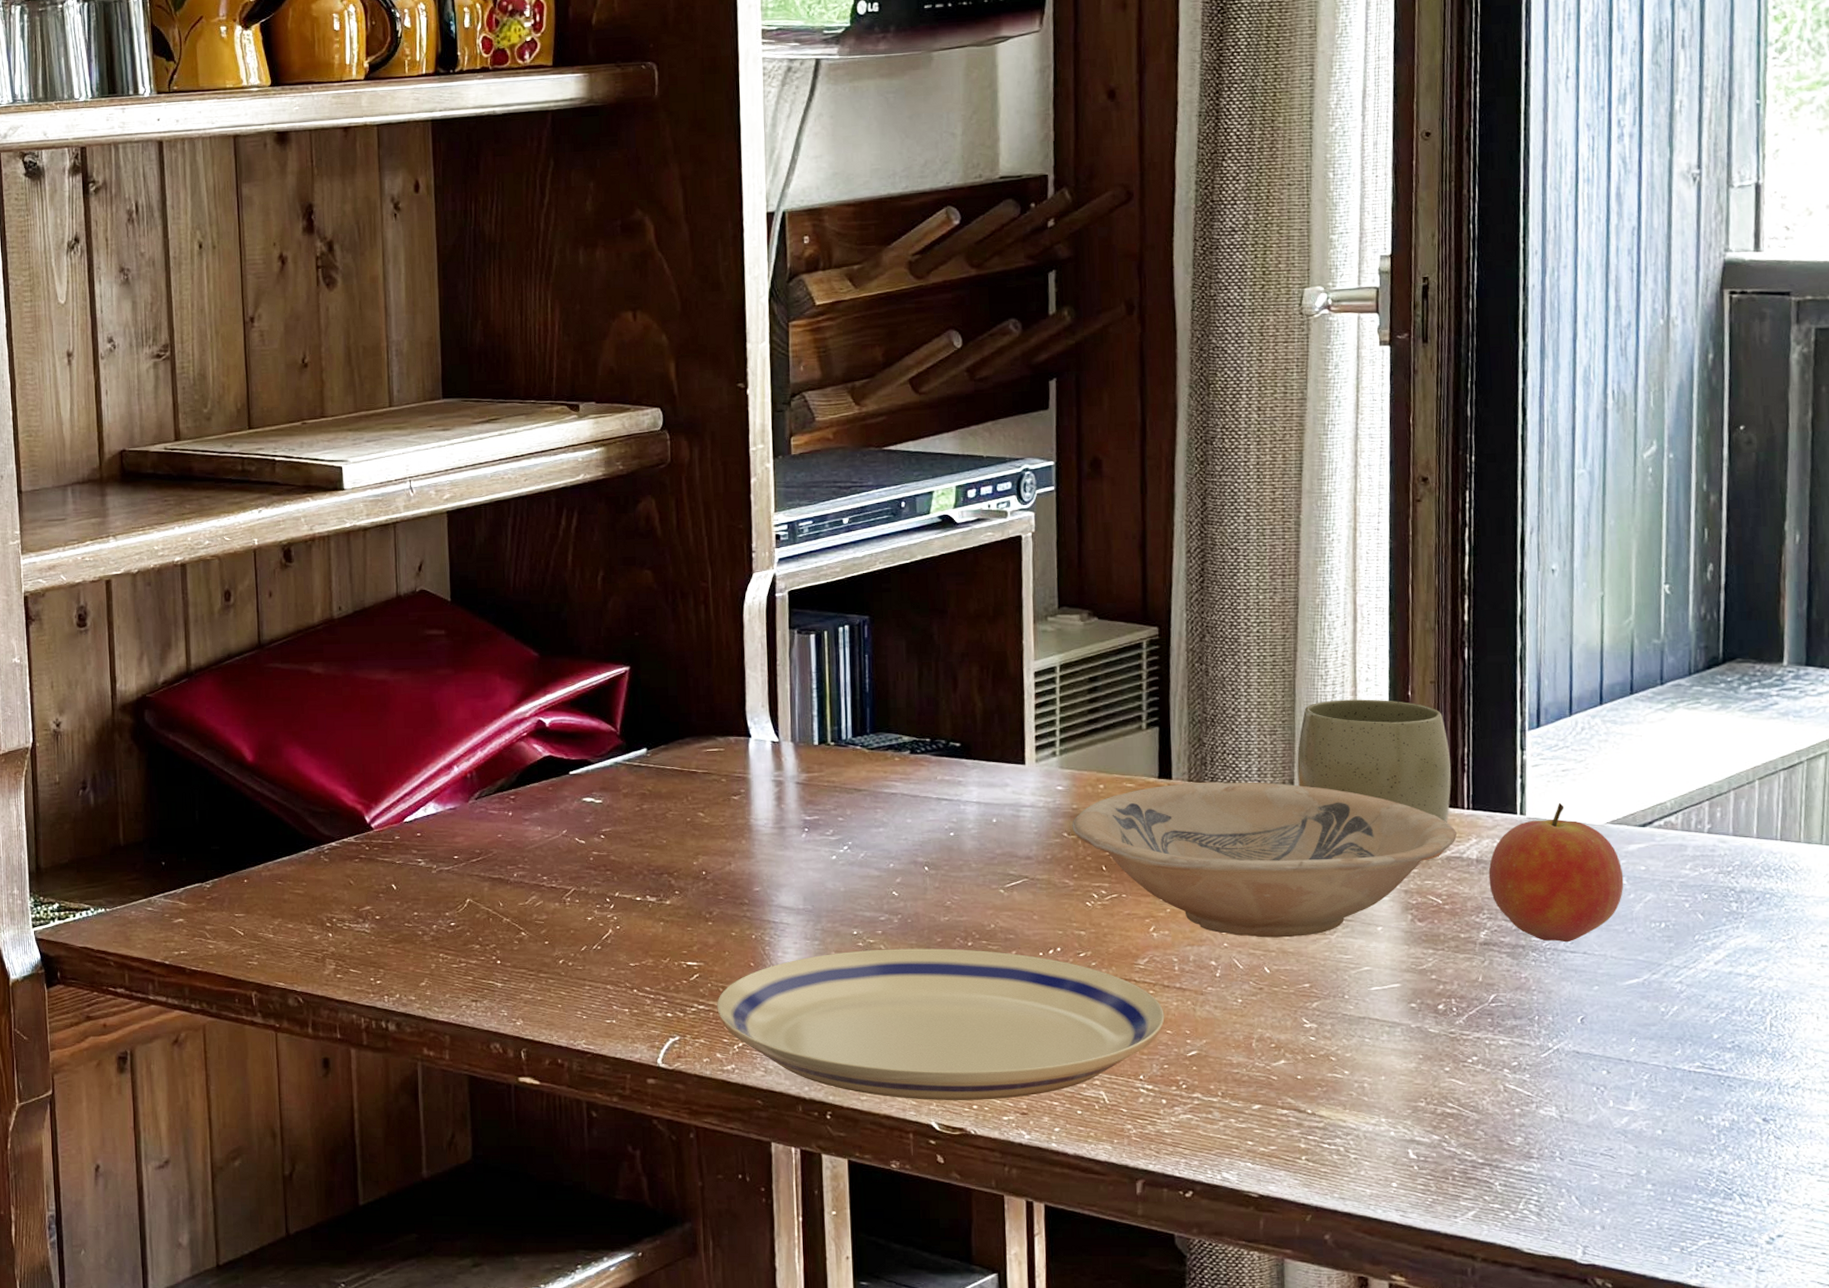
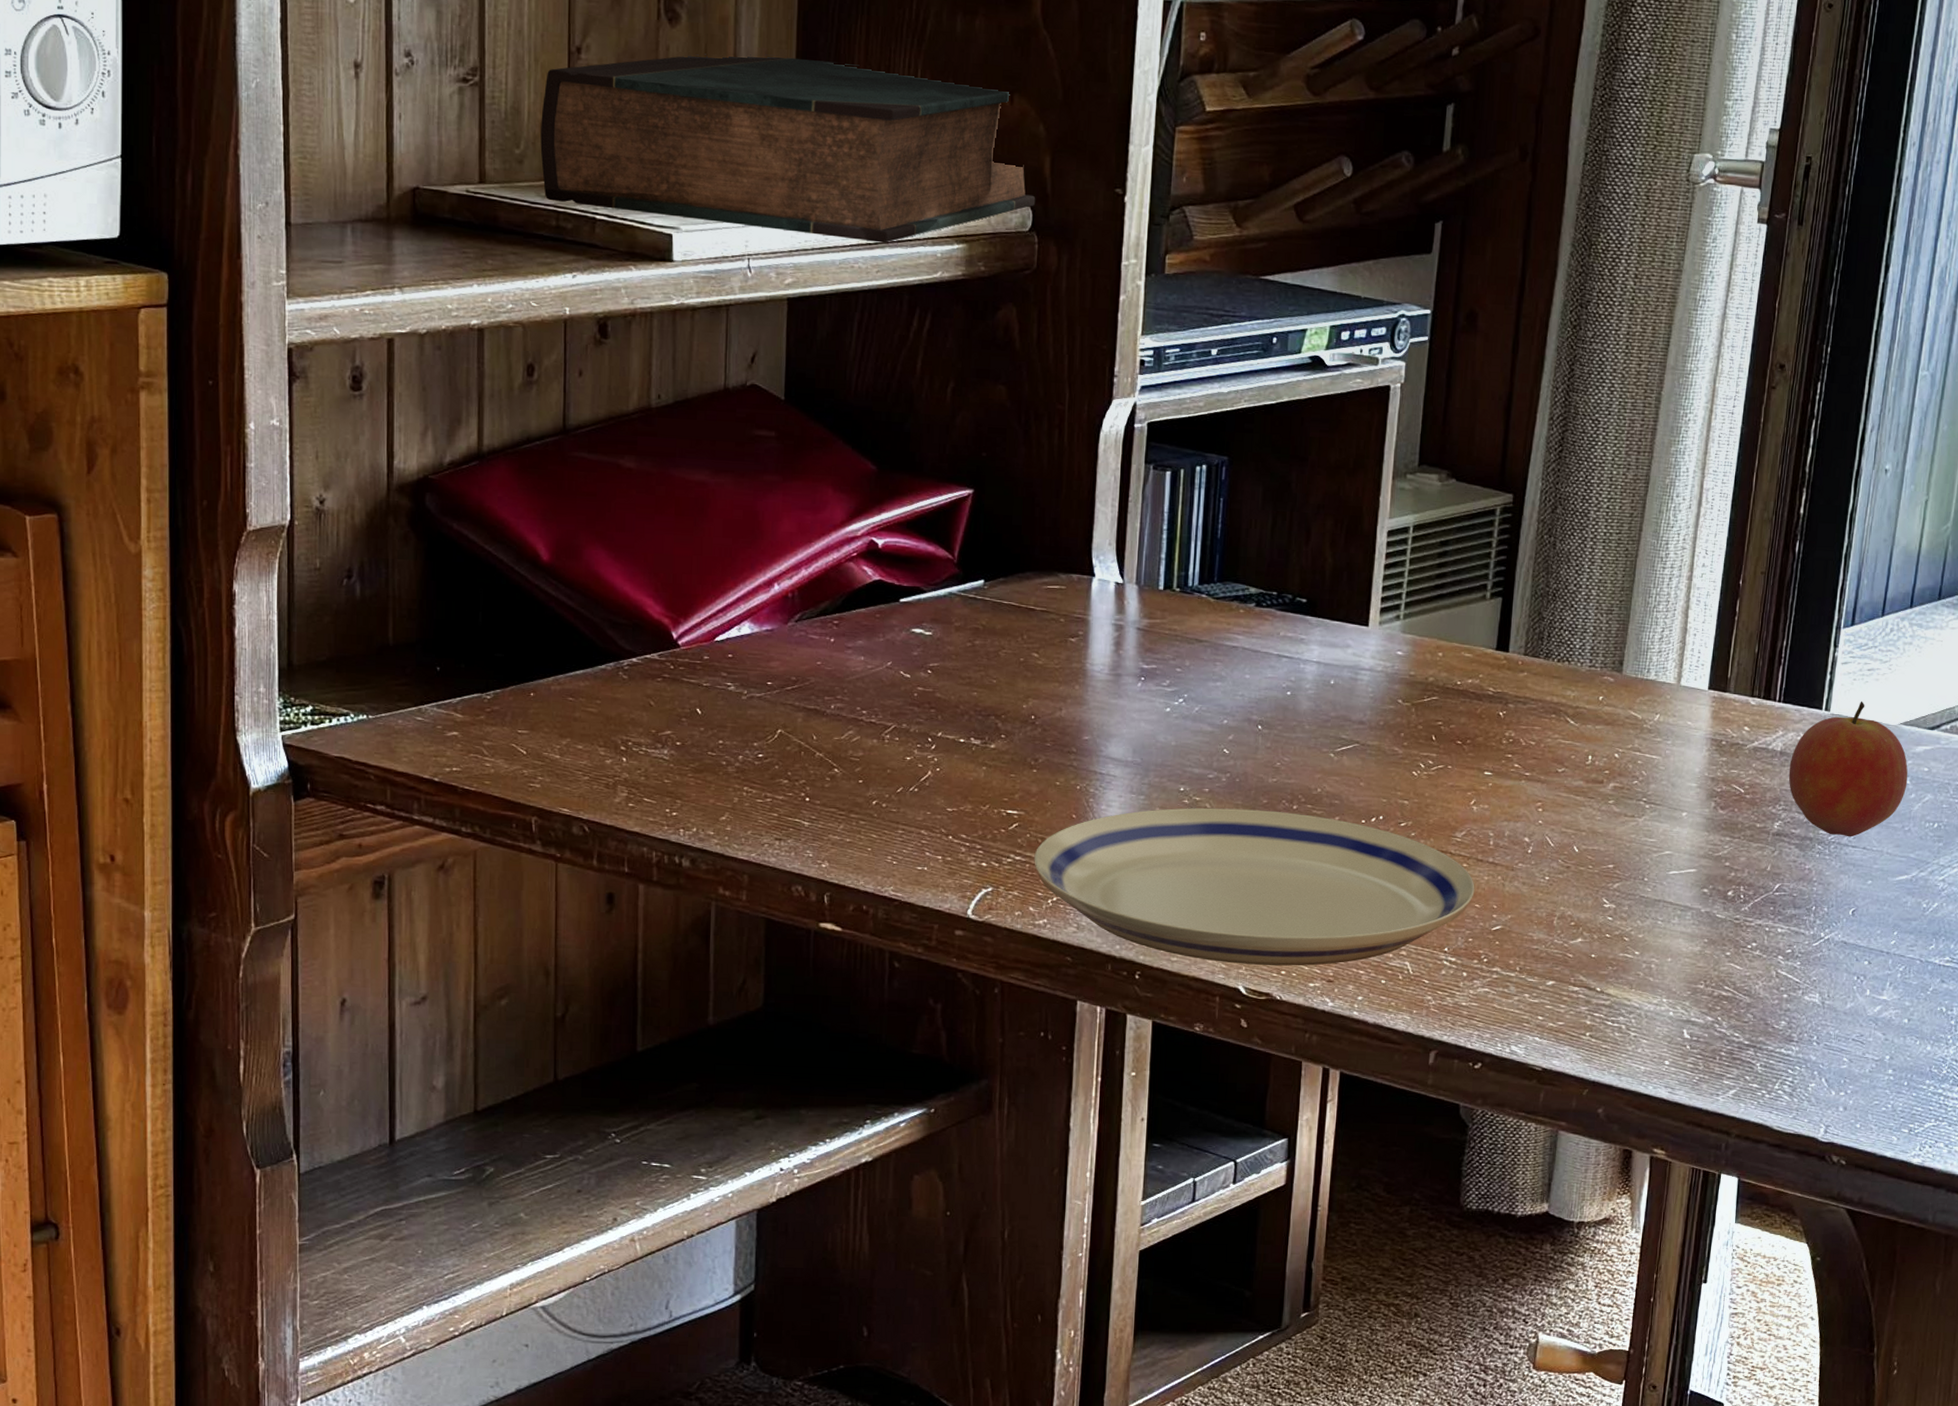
book: none [223,303,665,454] -> present [540,54,1036,243]
bowl: present [1072,781,1457,938] -> none [1407,656,1766,818]
mug: present [1297,699,1452,861] -> none [1627,583,1770,750]

